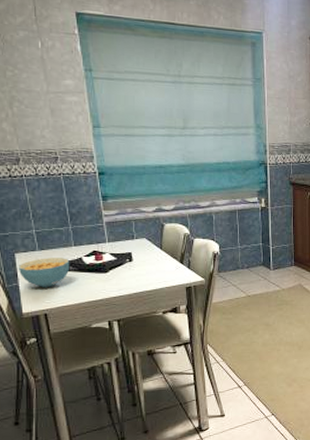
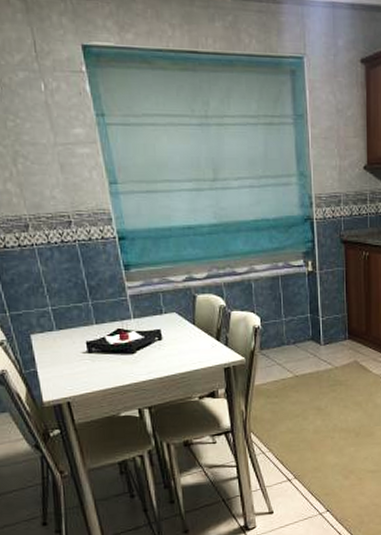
cereal bowl: present [18,258,70,287] -> none [34,338,93,372]

